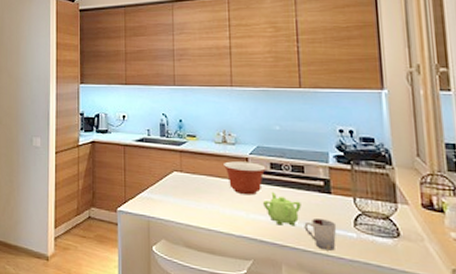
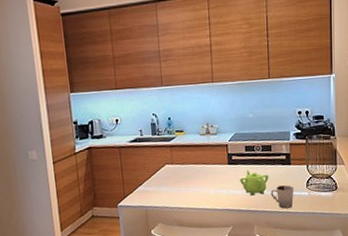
mixing bowl: present [222,161,266,195] -> none [207,147,242,176]

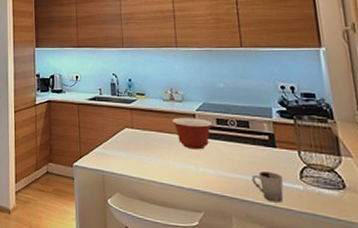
mixing bowl: none [207,147,242,176] -> present [171,117,213,150]
teapot: present [240,170,269,196] -> none [211,147,248,179]

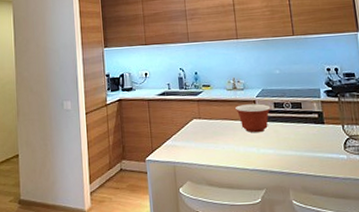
cup: present [252,171,284,203] -> none [305,146,331,173]

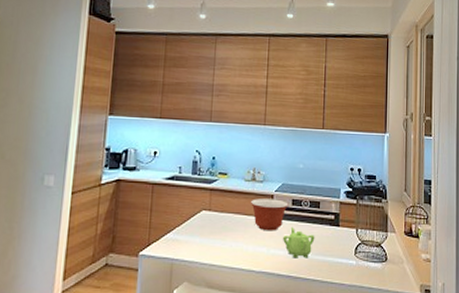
teapot: none [270,128,302,156] -> present [283,227,315,258]

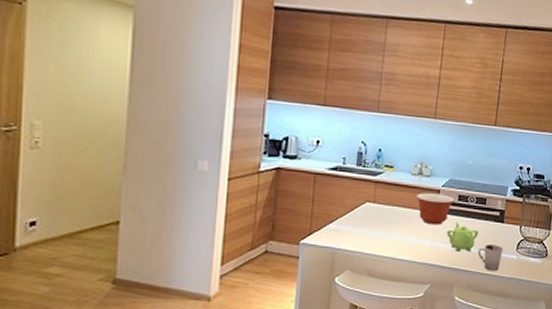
cup: none [315,250,341,278] -> present [478,245,504,271]

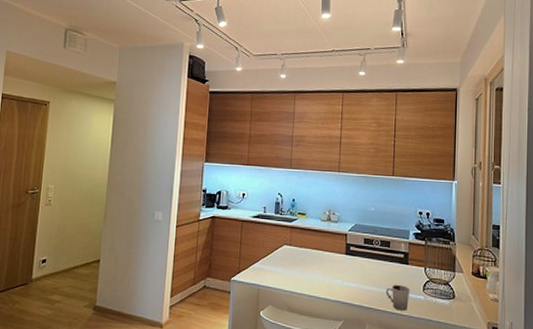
mixing bowl: present [415,193,455,225] -> none [326,236,361,266]
teapot: present [447,222,479,252] -> none [356,263,385,292]

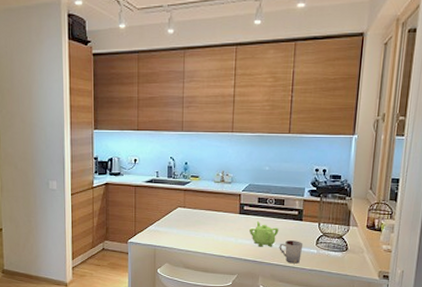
teapot: none [356,263,385,292] -> present [249,221,279,247]

